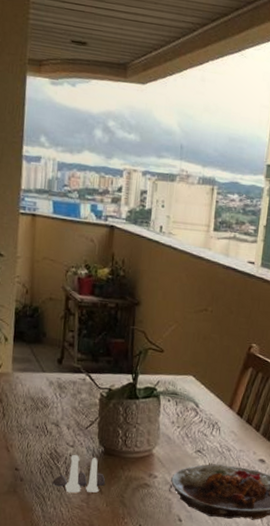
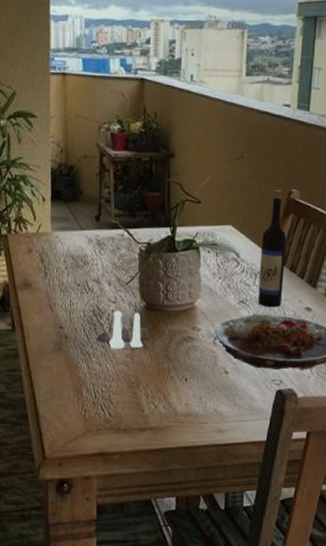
wine bottle: none [214,344,245,458] -> present [258,190,287,308]

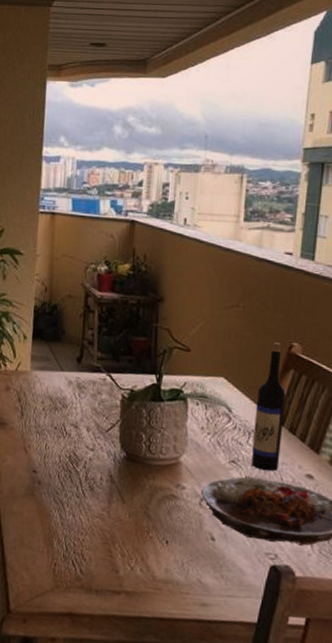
salt and pepper shaker set: present [96,310,149,348] -> none [71,458,128,502]

